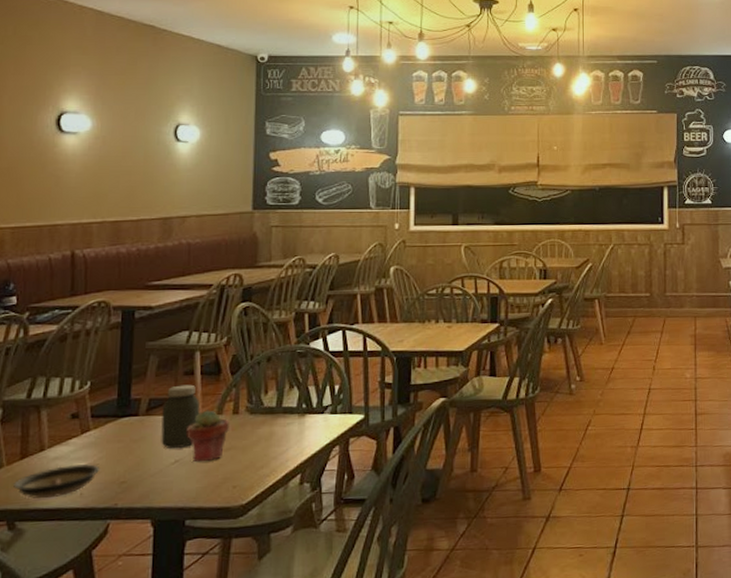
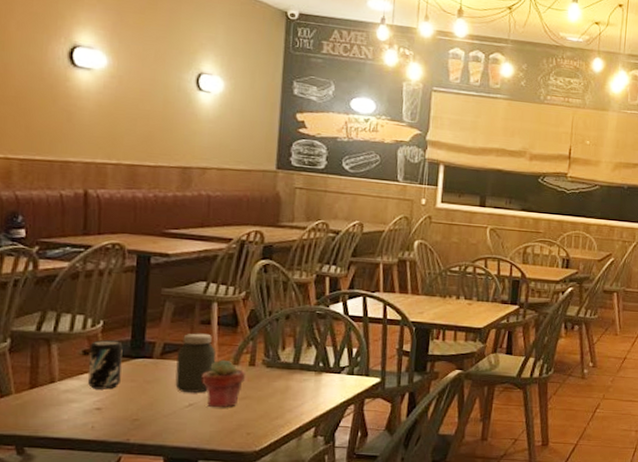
saucer: present [13,464,100,499] -> none [22,399,113,428]
beverage can: none [75,400,110,454] -> present [87,339,123,390]

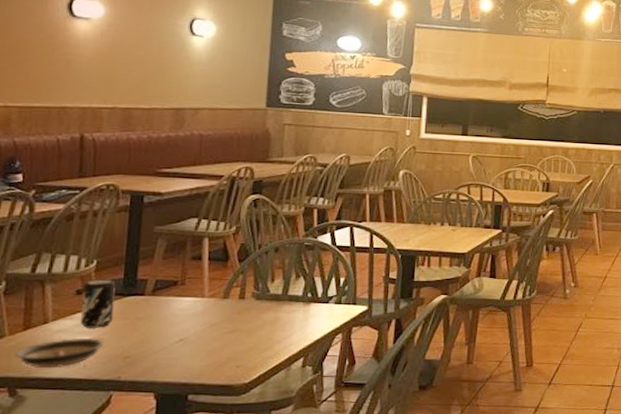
saucer: none [22,399,113,428] -> present [15,338,105,369]
jar: present [175,333,216,393] -> none [166,269,207,329]
potted succulent: present [201,359,245,408] -> none [192,294,235,342]

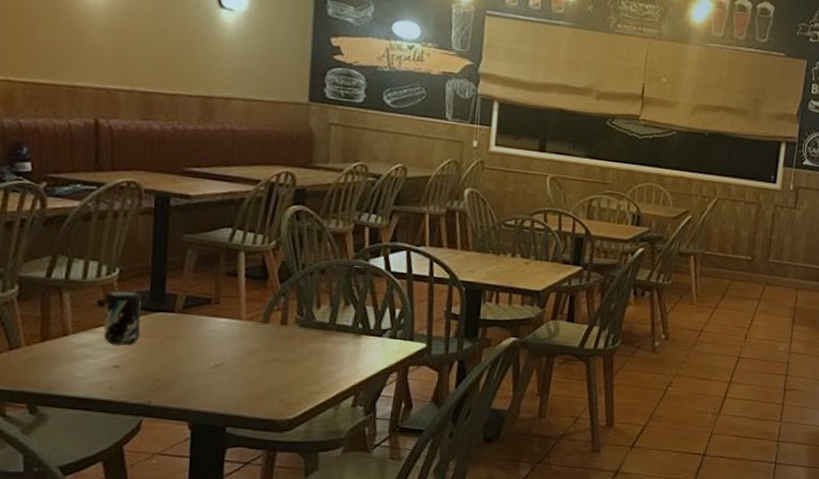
saucer: present [15,338,105,369] -> none [34,354,132,386]

